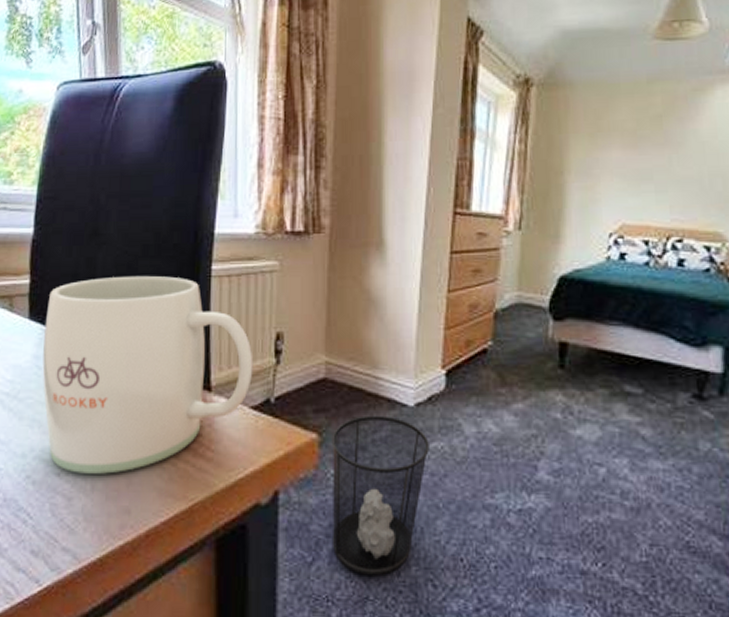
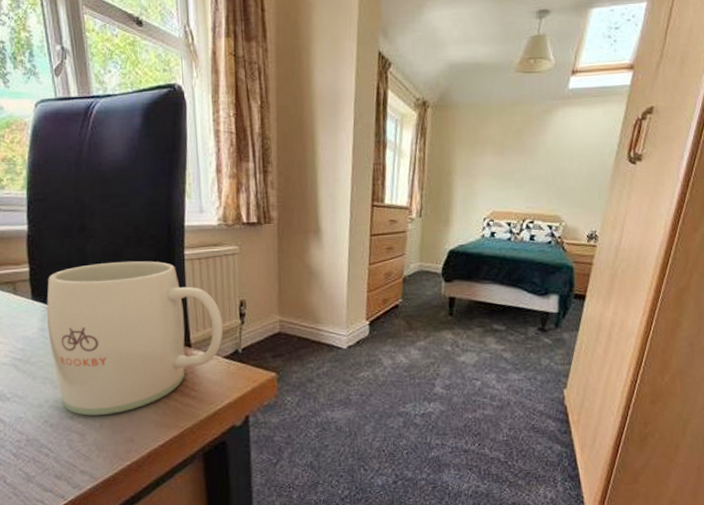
waste bin: present [331,415,429,577] -> none [287,356,359,468]

